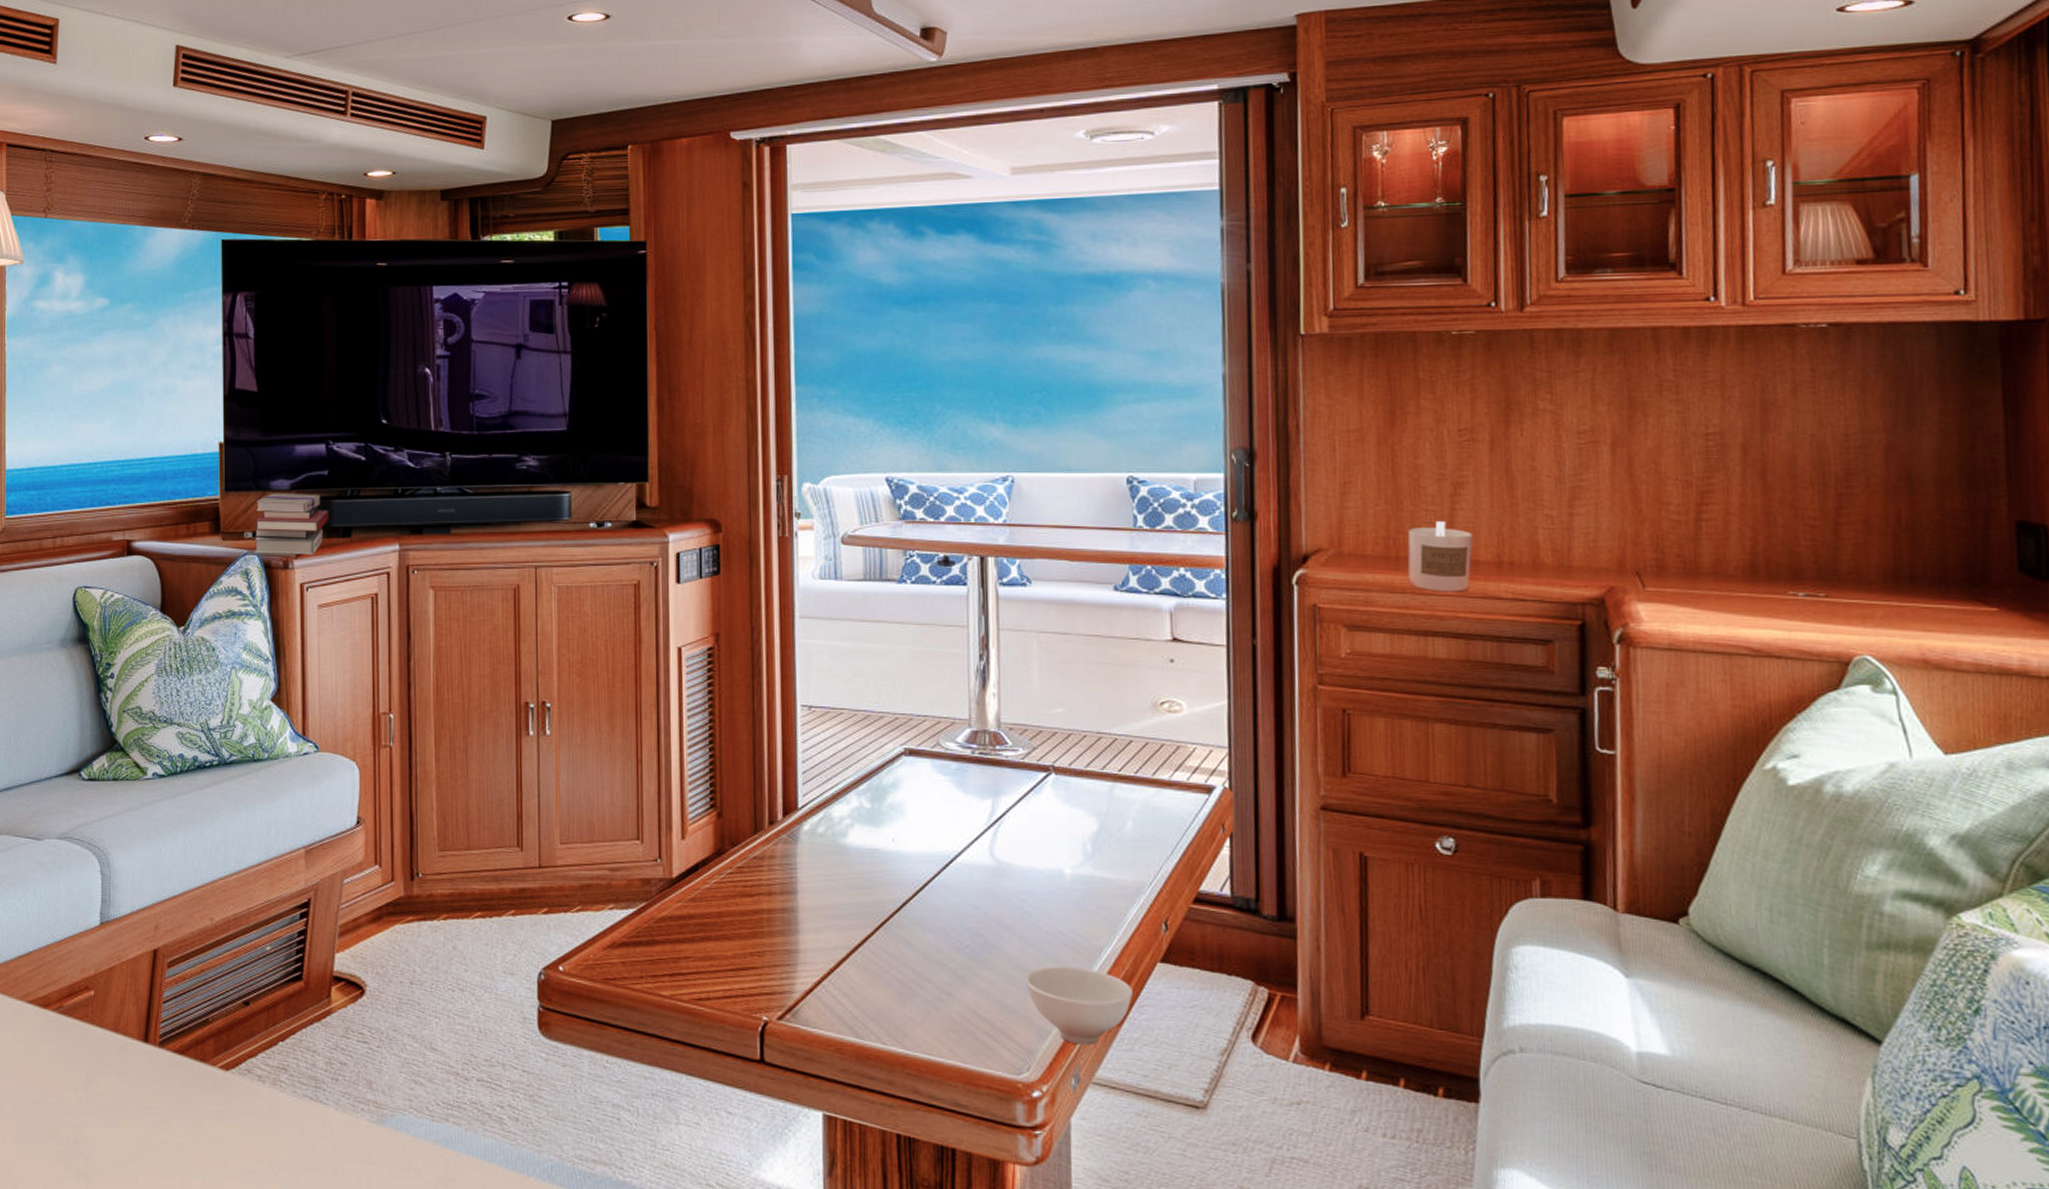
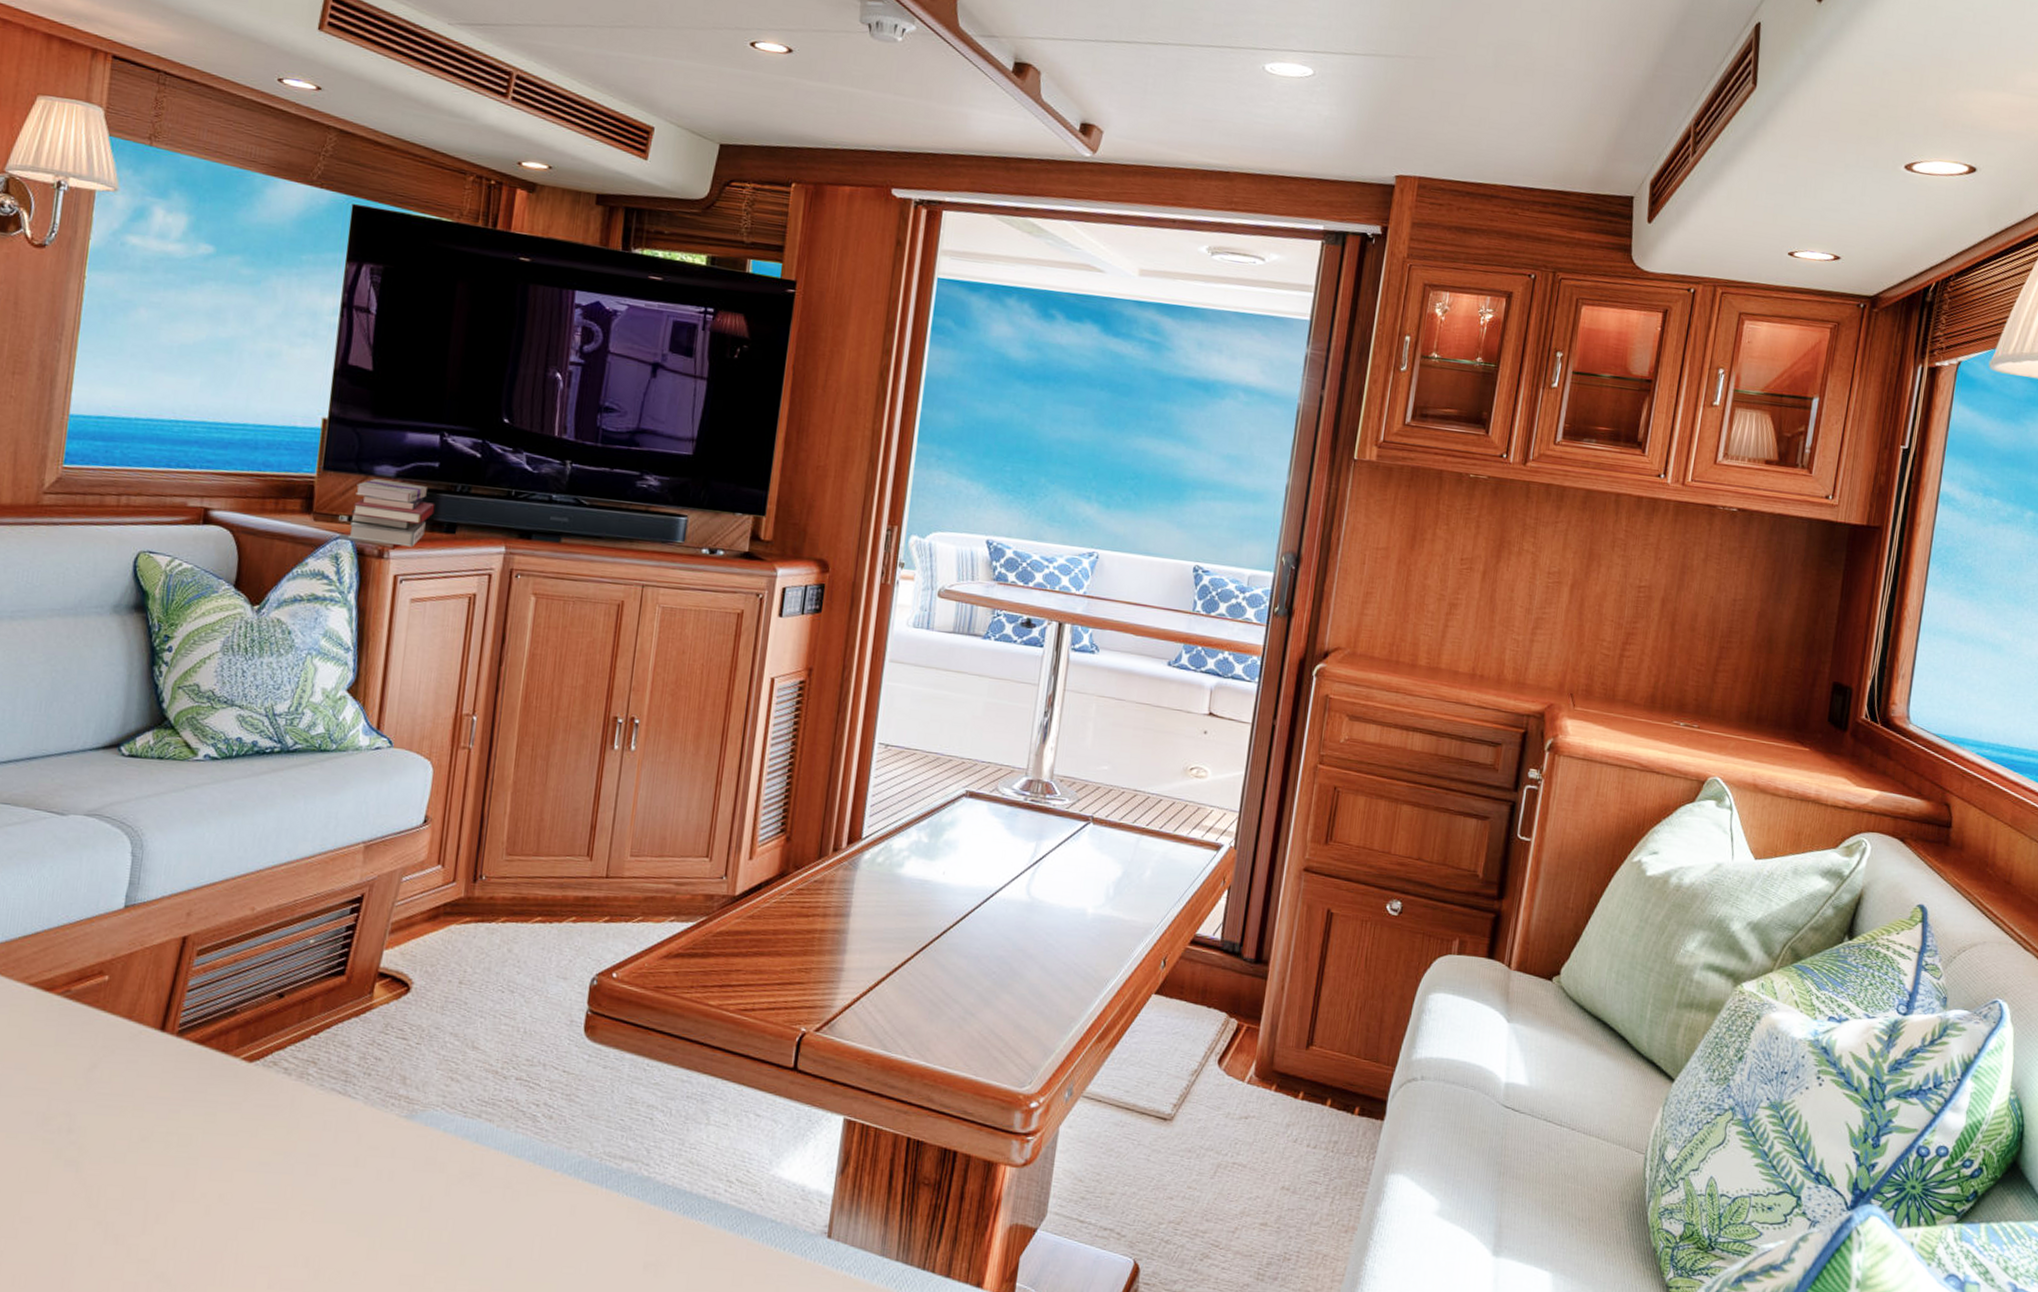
bowl: present [1024,965,1134,1046] -> none [1039,993,1129,1064]
candle: present [1407,521,1474,592] -> none [1402,635,1458,697]

